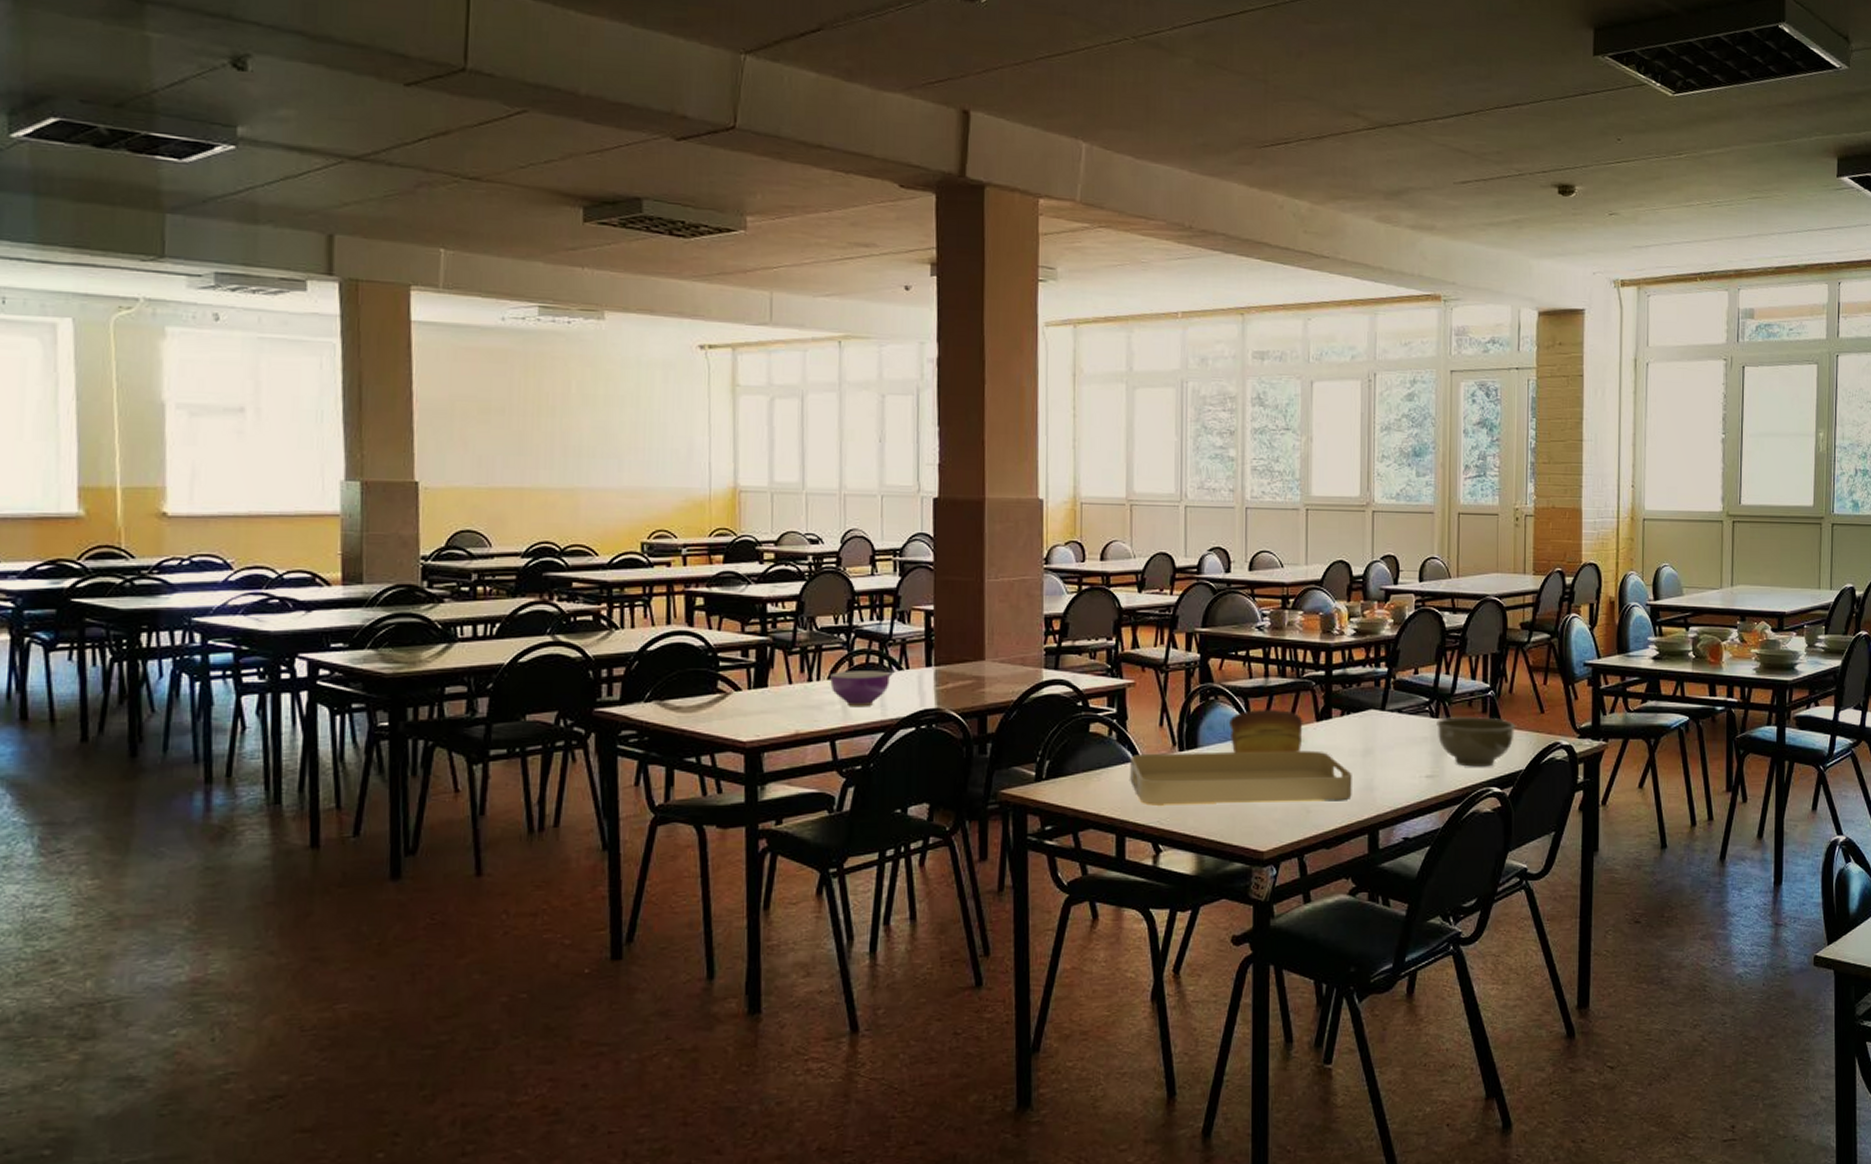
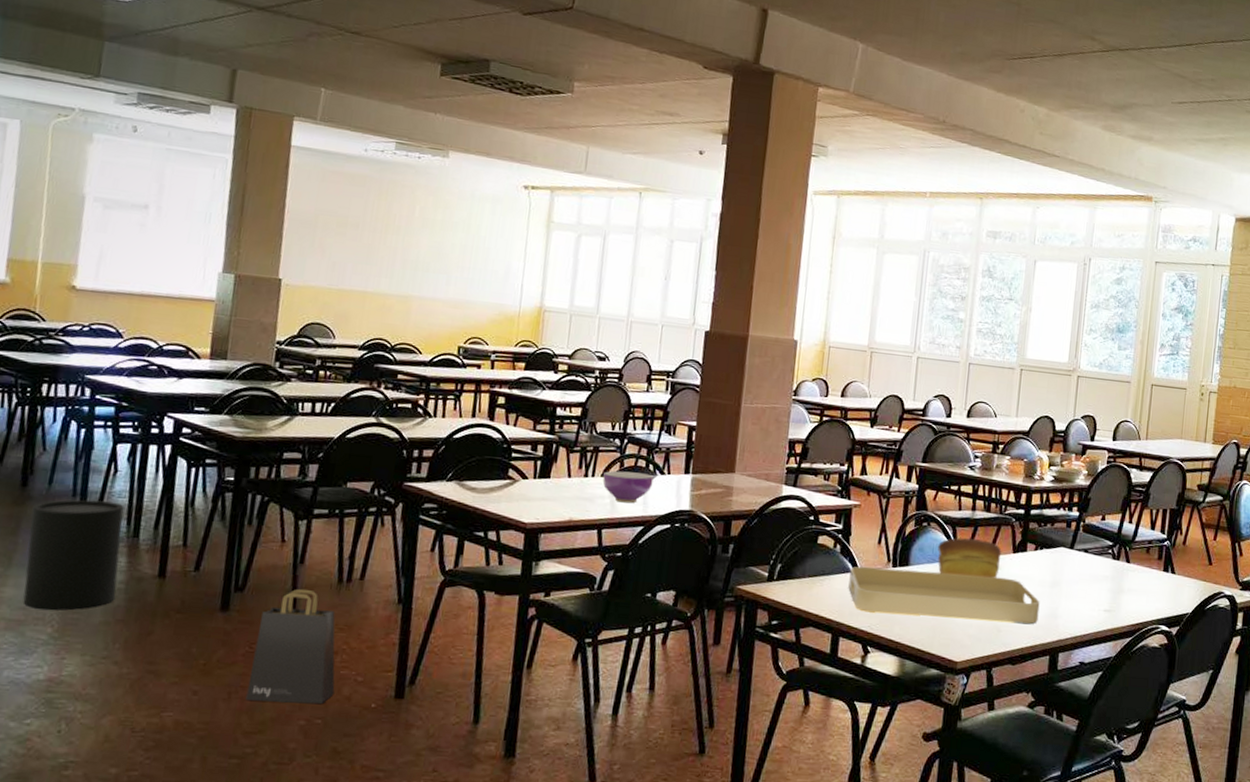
trash can: none [146,765,262,899] -> present [23,499,124,611]
shopping bag: none [433,844,539,981] -> present [246,588,335,705]
soup bowl: present [1435,717,1516,767] -> none [1116,560,1186,607]

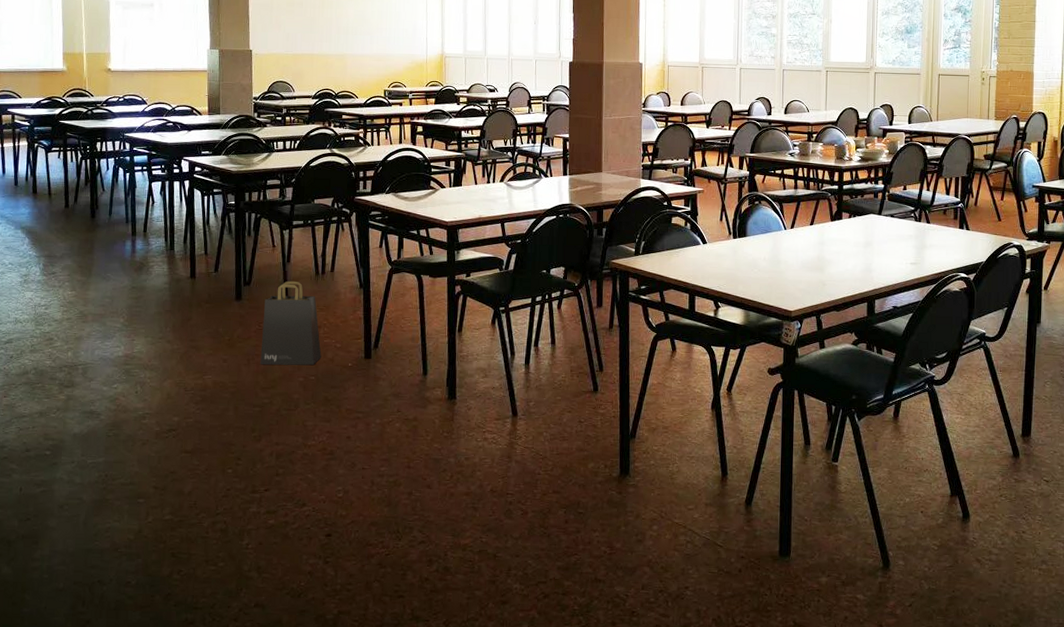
trash can: present [23,499,124,611] -> none [100,225,163,306]
bowl: present [602,470,654,504] -> none [501,177,540,202]
serving tray: present [848,566,1040,625] -> none [699,239,856,278]
bread: present [938,537,1002,578] -> none [769,212,822,243]

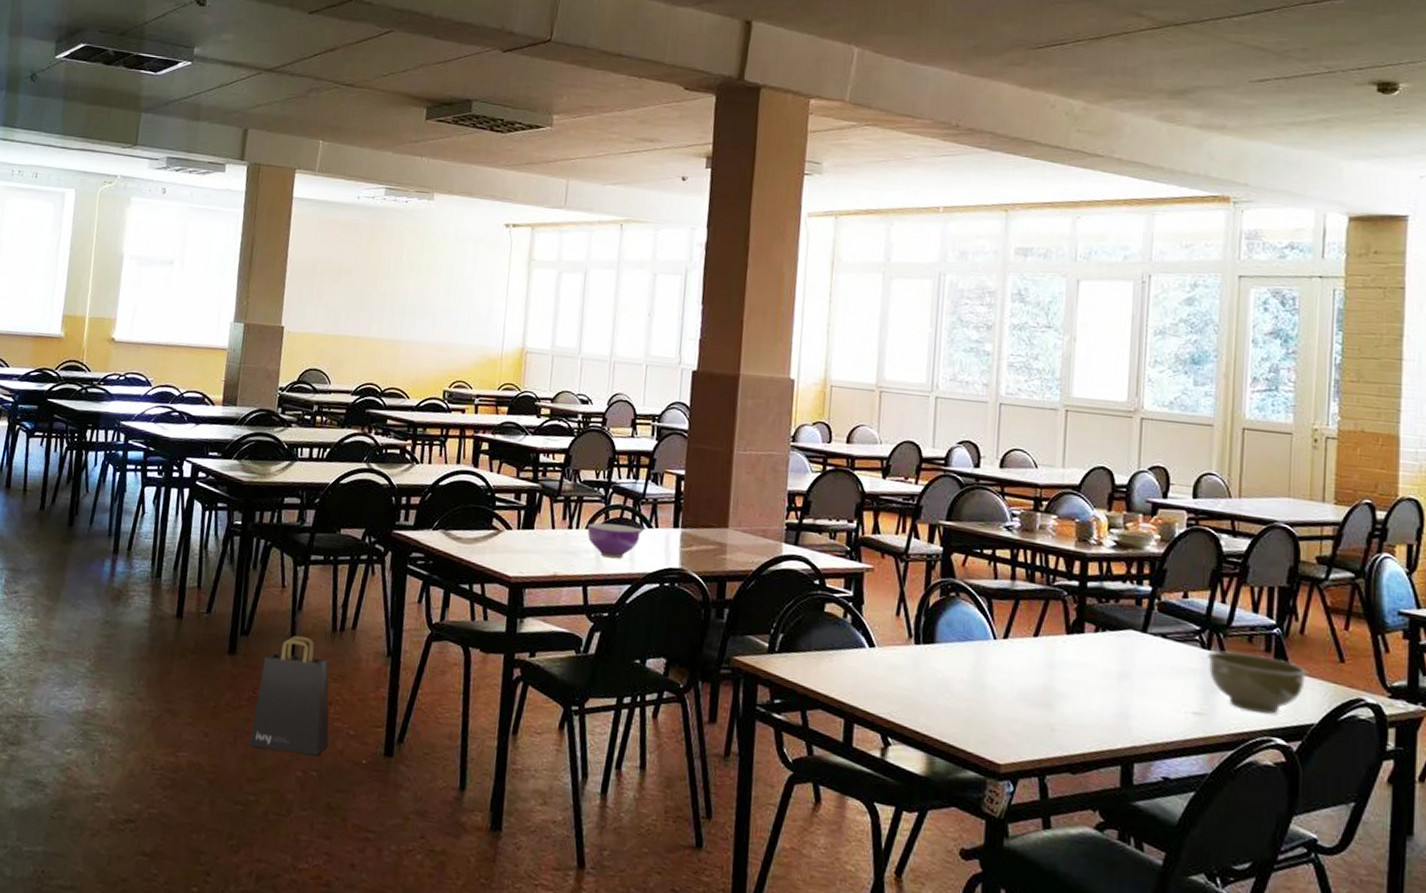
bowl: none [501,177,540,202] -> present [587,522,640,559]
soup bowl: none [918,221,979,258] -> present [1206,650,1307,714]

